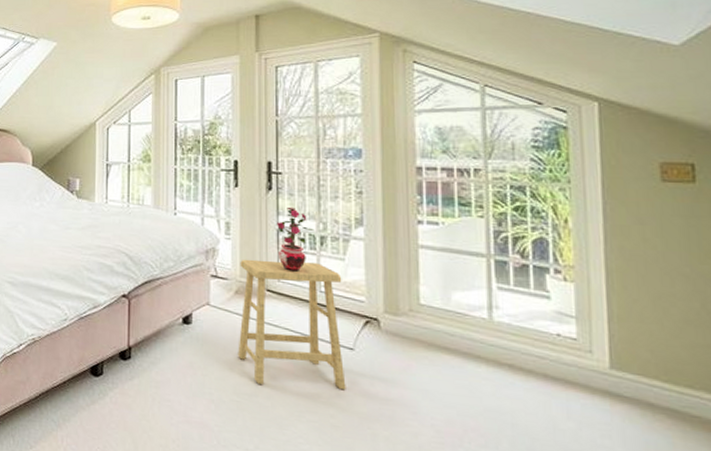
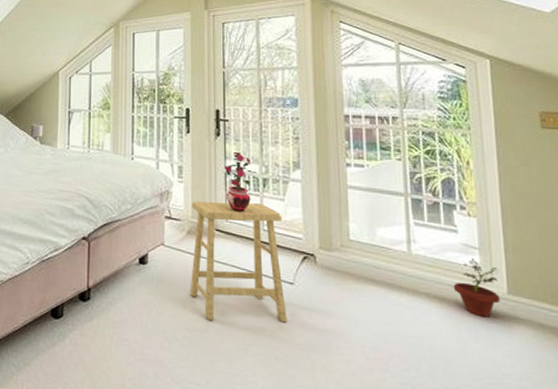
potted plant: none [542,327,600,394] -> present [453,258,501,318]

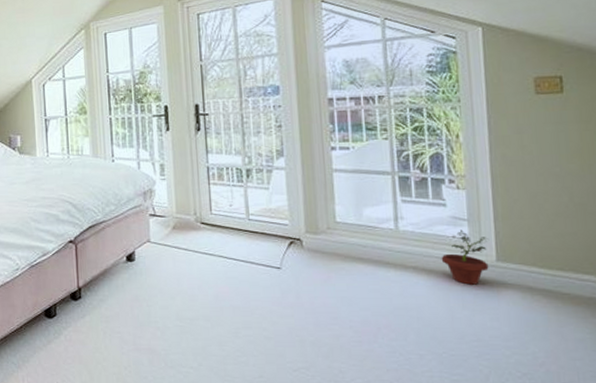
stool: present [190,200,287,323] -> none [175,194,276,308]
potted plant: present [225,151,258,212] -> none [207,144,241,204]

